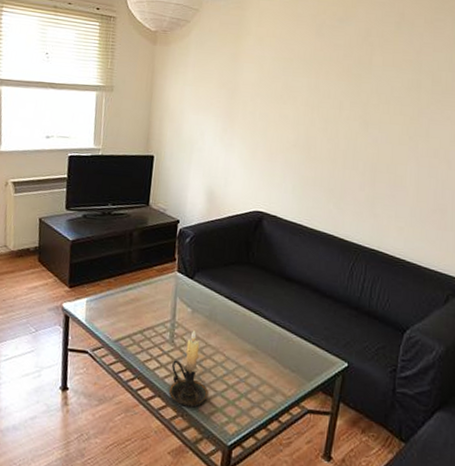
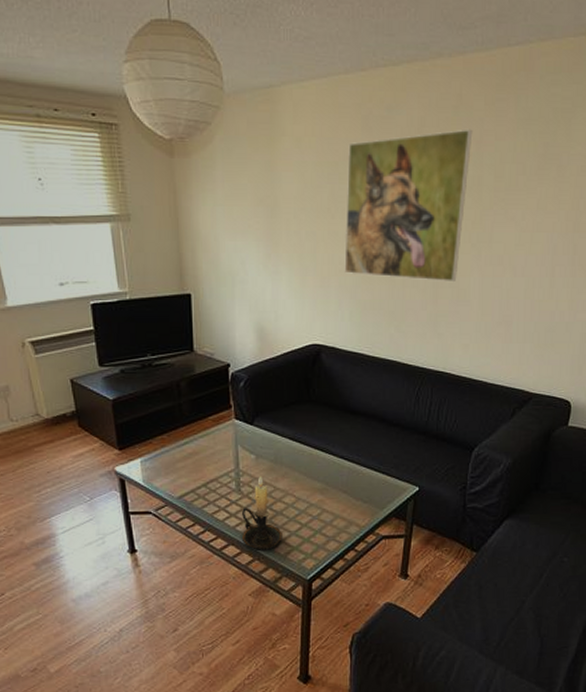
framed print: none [291,41,413,168] -> present [344,129,473,281]

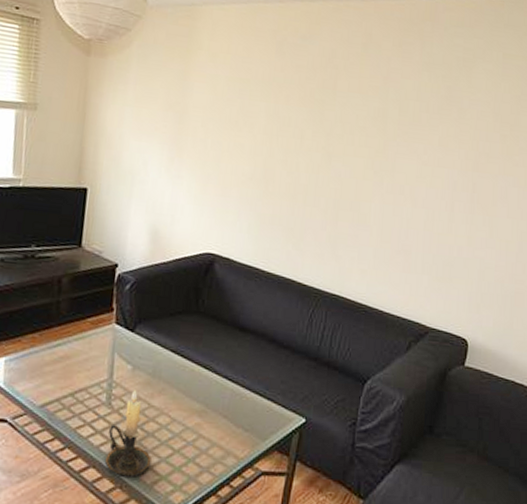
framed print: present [344,129,473,281] -> none [247,64,380,205]

